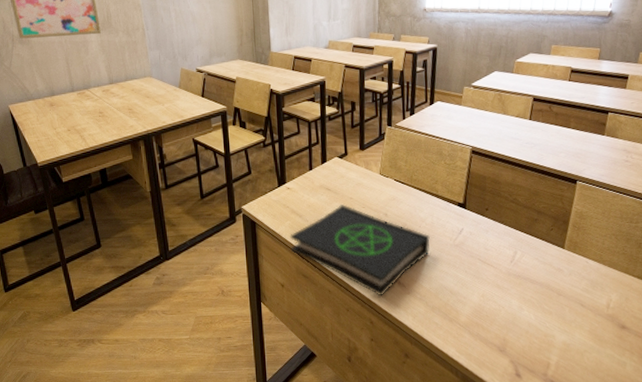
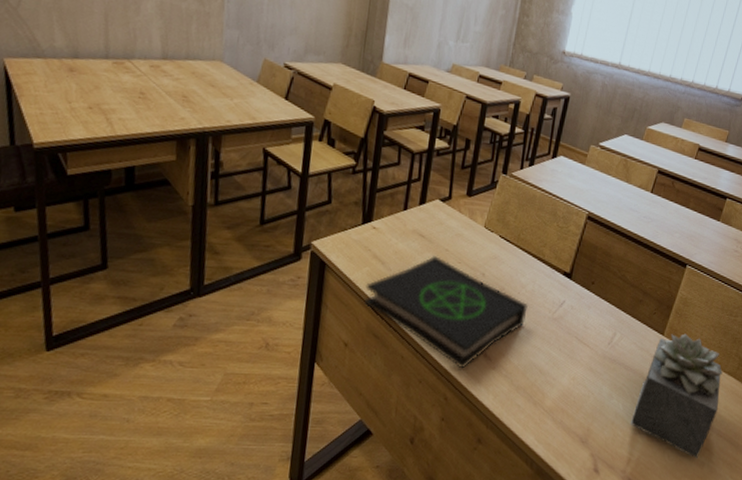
succulent plant: none [543,244,633,359] -> present [630,333,723,459]

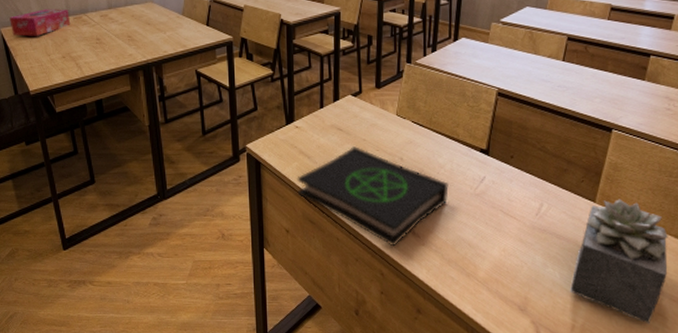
tissue box: none [19,44,108,77] -> present [10,8,71,36]

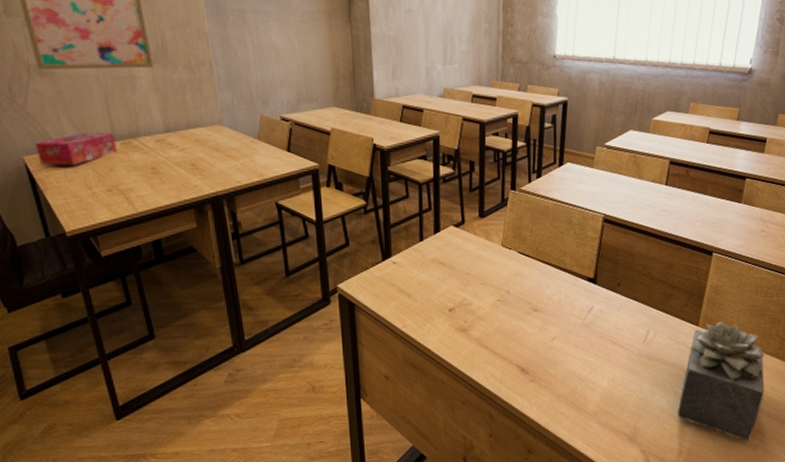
book: present [297,146,449,247] -> none [396,281,557,386]

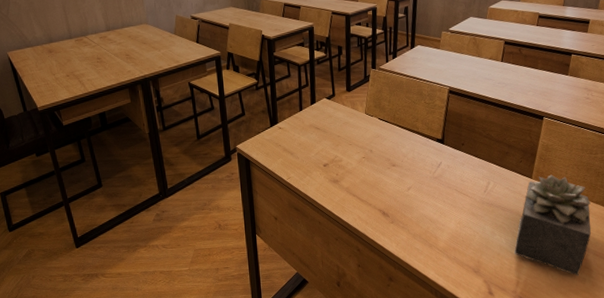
tissue box: present [35,132,118,166] -> none [15,32,73,58]

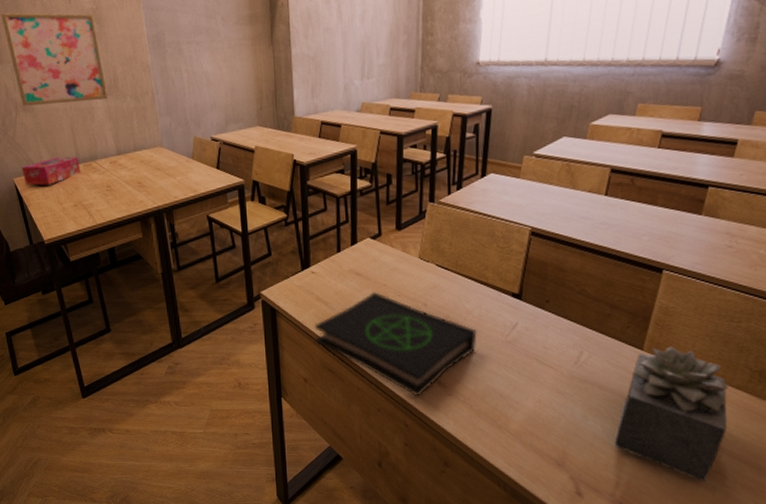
tissue box: none [15,32,73,58] -> present [22,156,81,186]
book: none [282,142,412,226] -> present [314,292,477,397]

